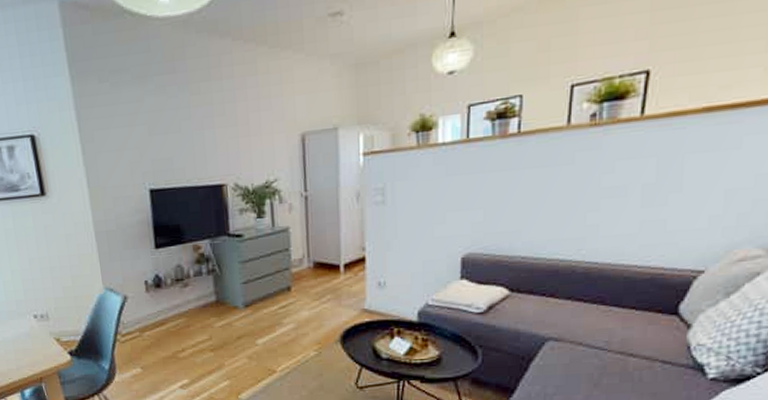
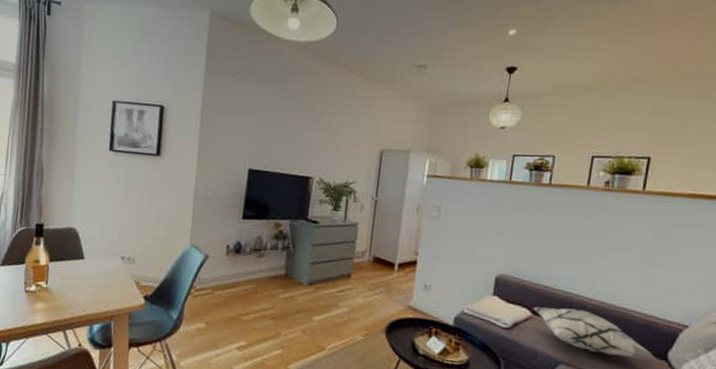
decorative pillow: none [510,276,665,321] -> present [533,306,656,360]

